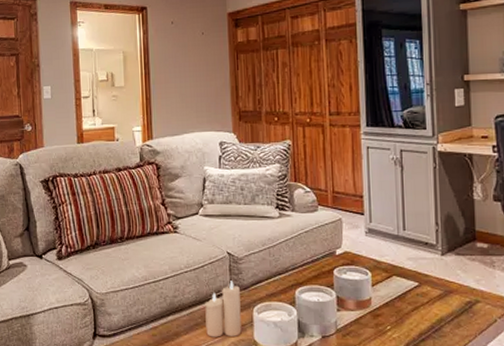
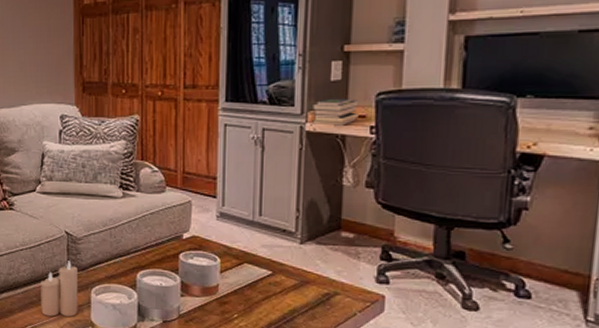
books: none [441,121,482,146] -> present [311,98,359,126]

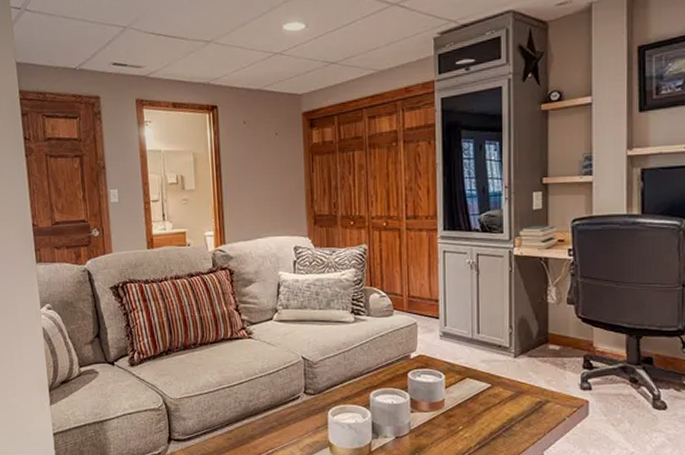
candle: present [40,261,78,317] -> none [280,385,316,440]

